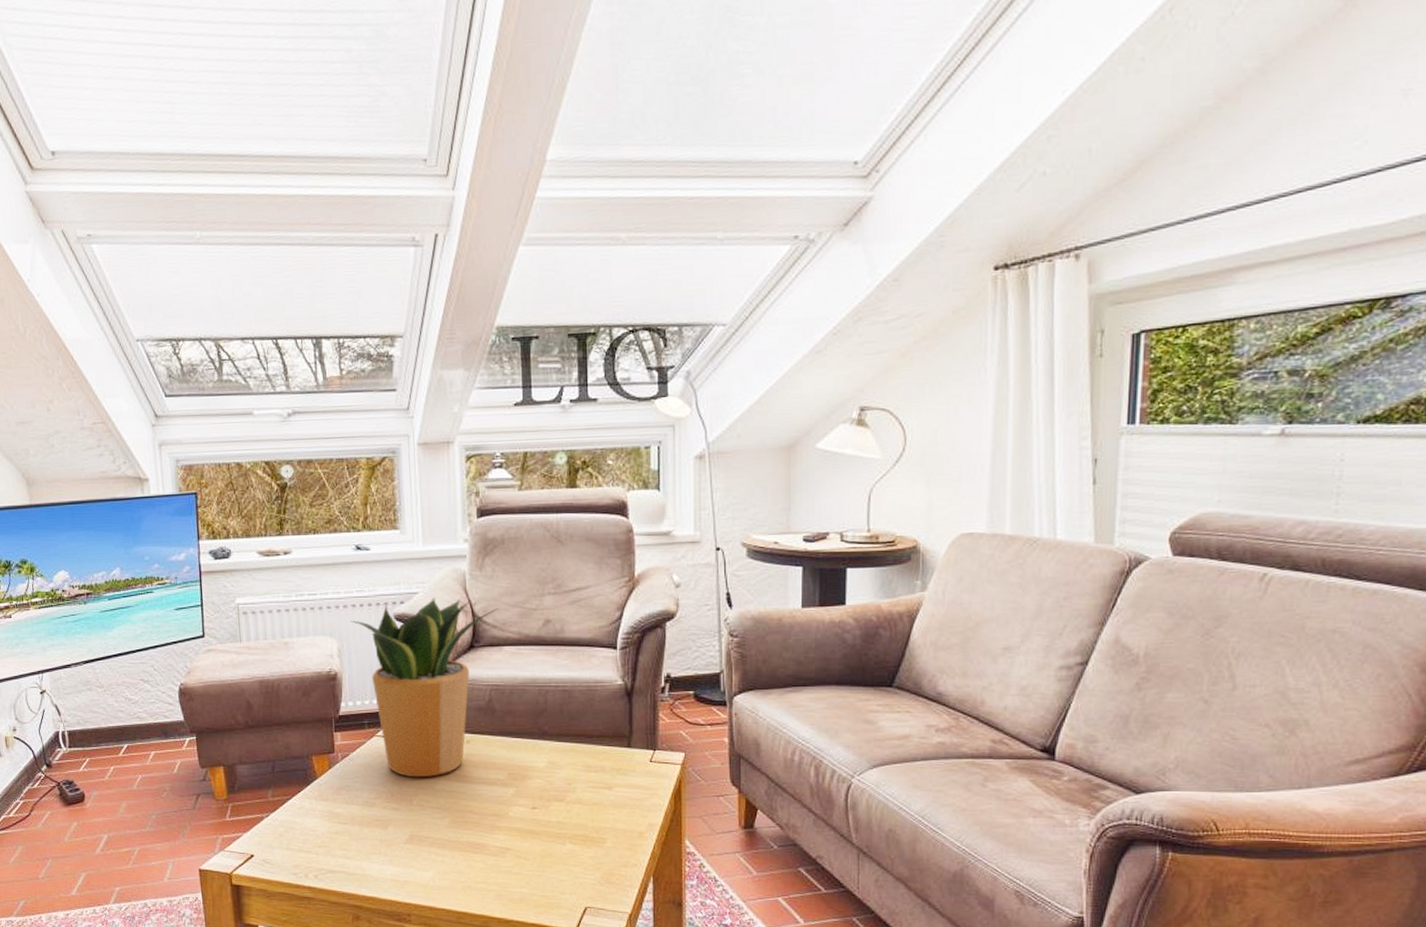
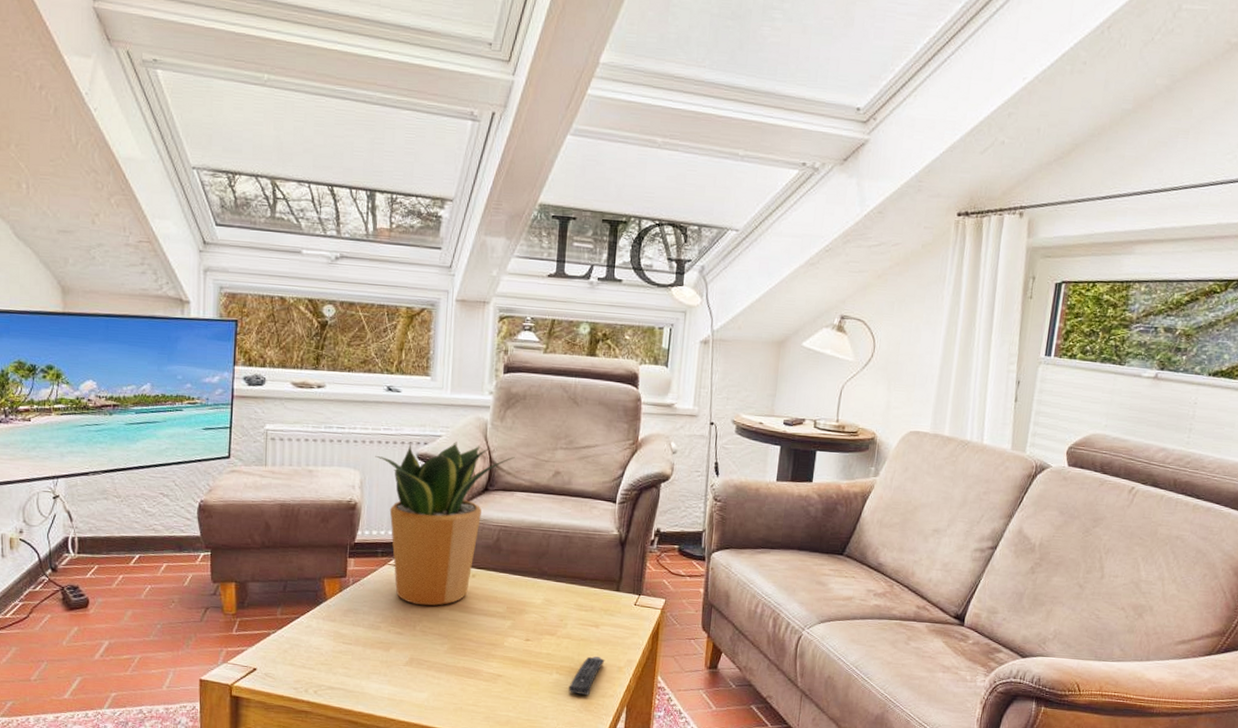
remote control: none [585,822,623,866] -> present [568,656,605,696]

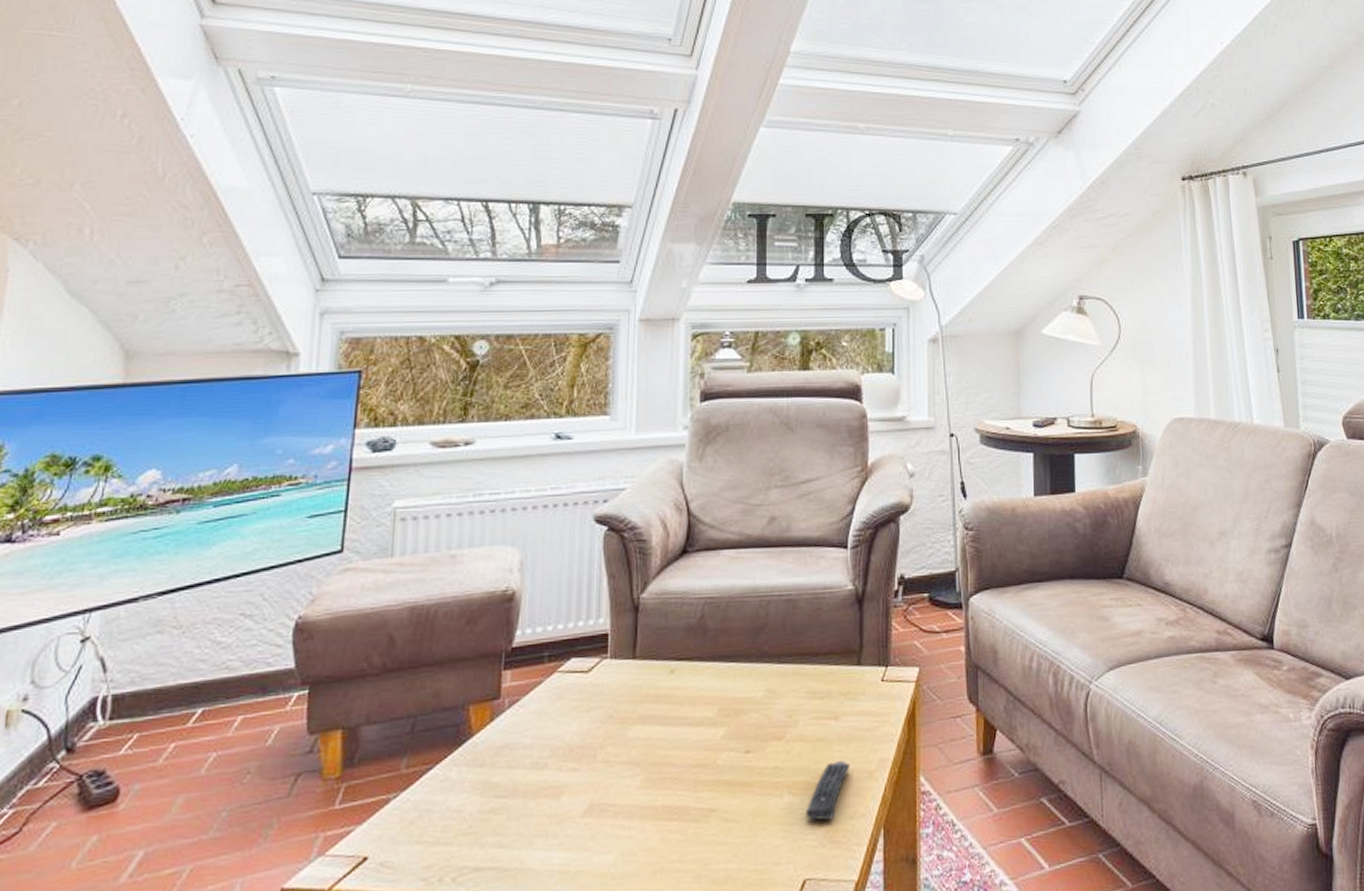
potted plant: present [375,442,515,606] -> none [539,494,719,724]

